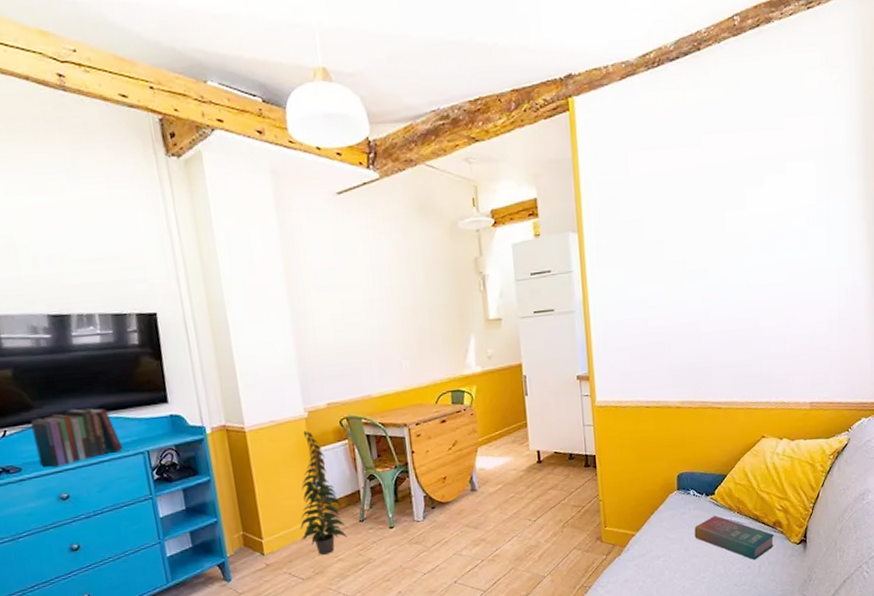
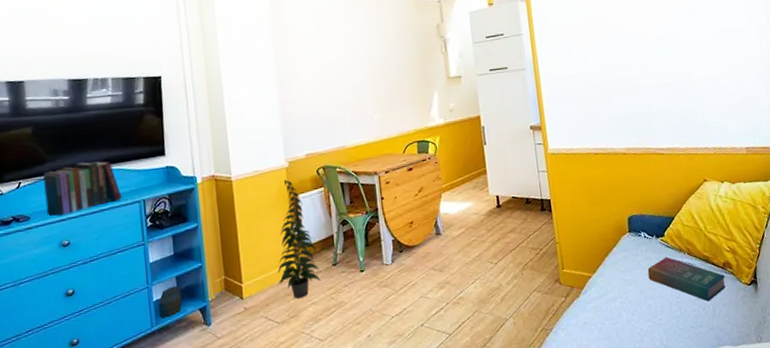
decorative box: none [172,541,199,574] -> present [158,285,183,318]

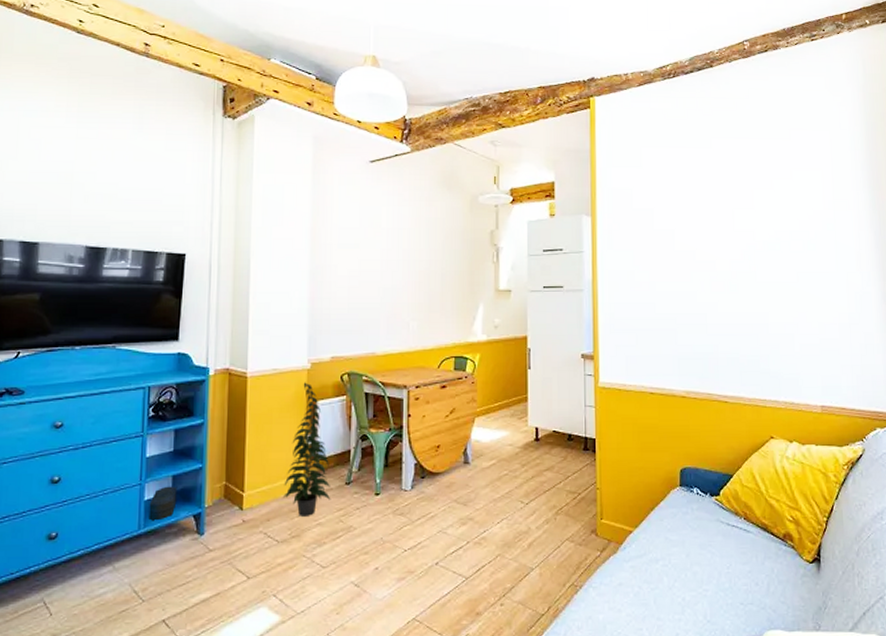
books: present [43,161,122,217] -> none [42,337,126,394]
book: present [647,256,726,302] -> none [697,519,785,576]

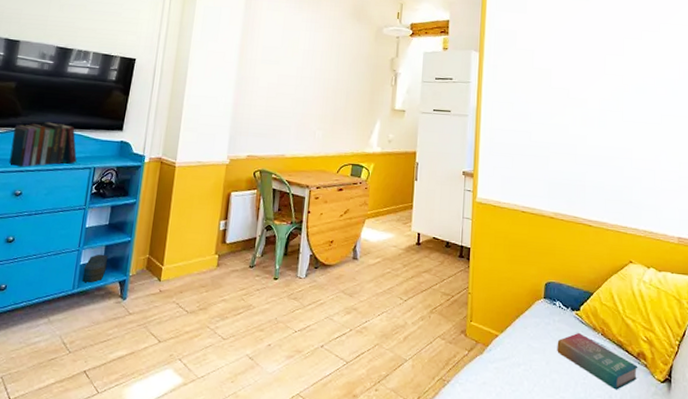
books: none [42,337,126,394] -> present [9,121,77,168]
plant: present [283,382,331,516] -> none [196,175,237,292]
book: none [697,519,785,576] -> present [557,332,638,390]

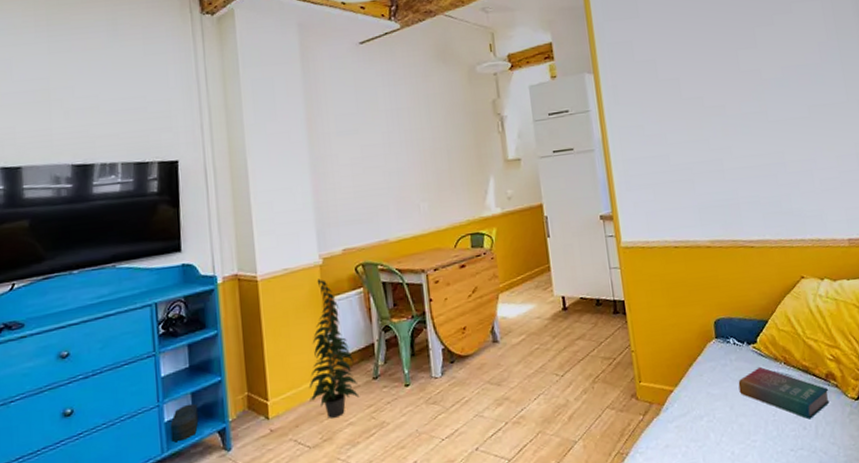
books: present [9,121,77,168] -> none [41,258,131,323]
plant: none [196,175,237,292] -> present [308,278,360,418]

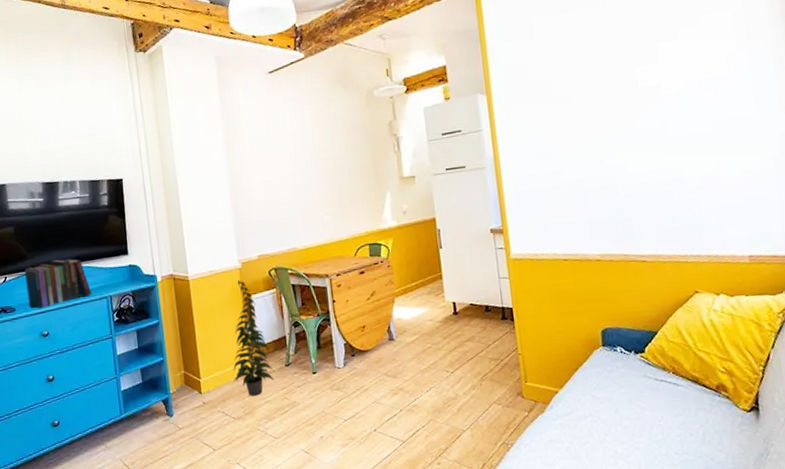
books: none [41,258,131,323] -> present [25,259,92,309]
decorative box: present [170,403,199,443] -> none [125,377,148,407]
book: present [738,366,830,420] -> none [624,374,719,427]

